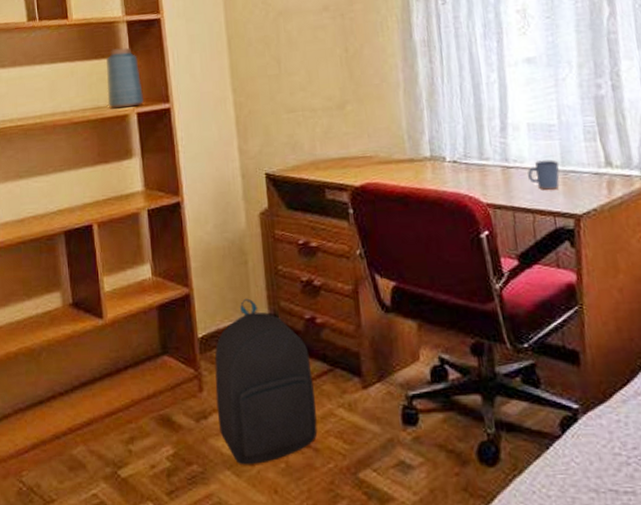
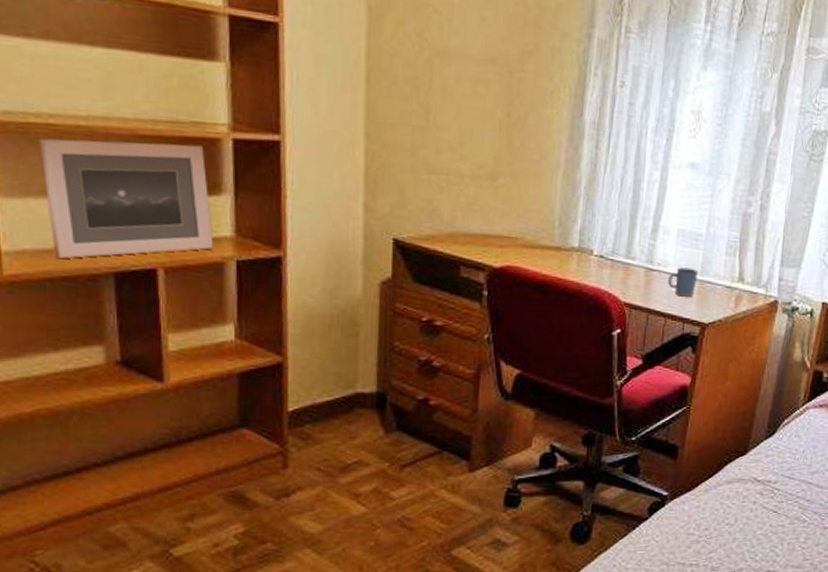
picture frame: none [13,122,130,226] -> present [39,138,214,259]
vase: present [106,47,145,109] -> none [191,47,245,131]
backpack: present [214,298,318,465] -> none [302,373,418,544]

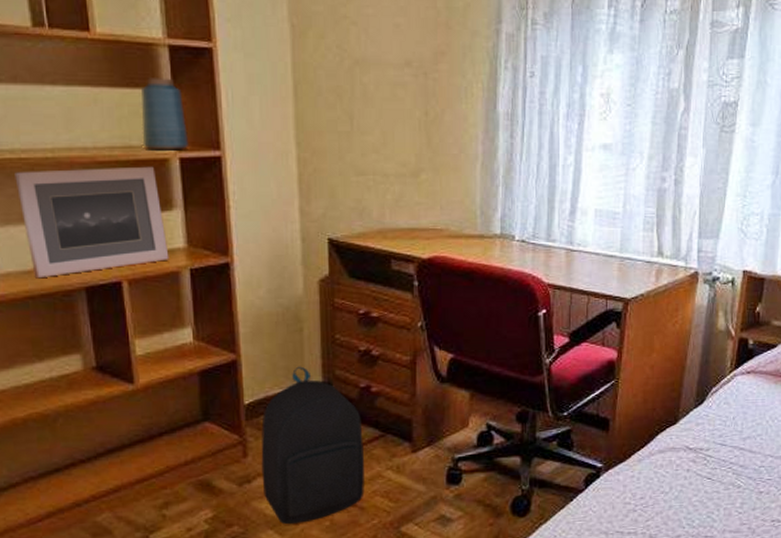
vase: none [191,47,245,131] -> present [141,76,190,150]
backpack: none [302,373,418,544] -> present [261,366,365,525]
mug: present [668,267,699,297] -> none [589,246,618,274]

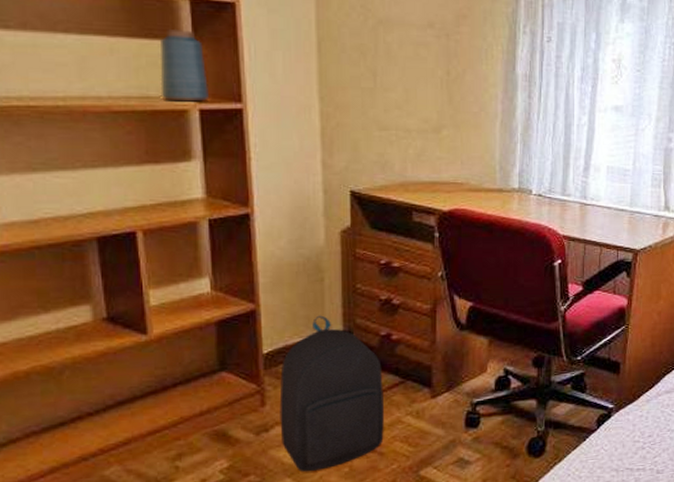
picture frame: present [15,166,169,279] -> none [22,117,187,228]

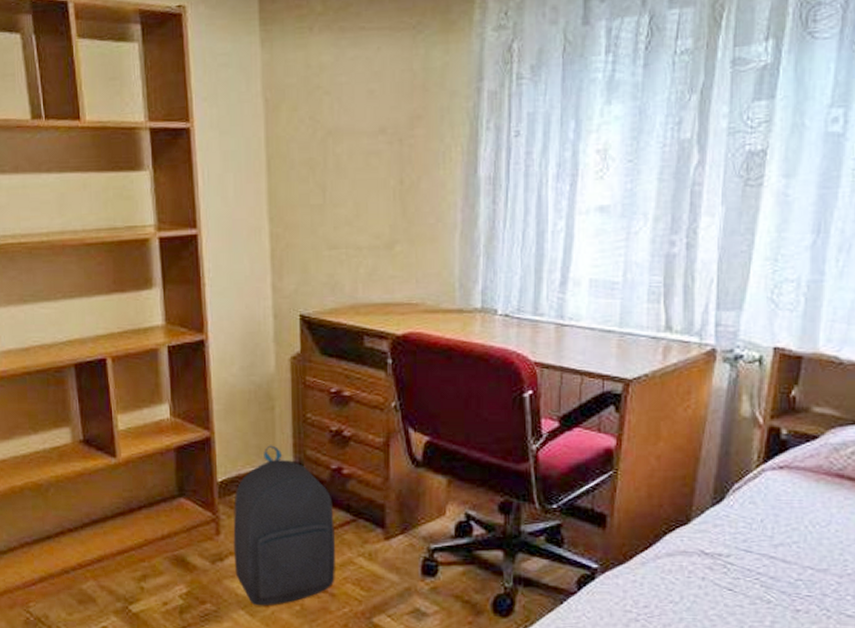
vase: present [159,28,210,102] -> none [124,159,168,231]

